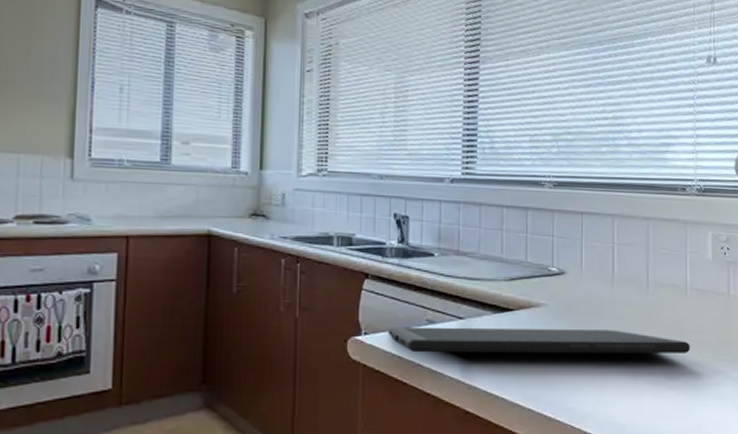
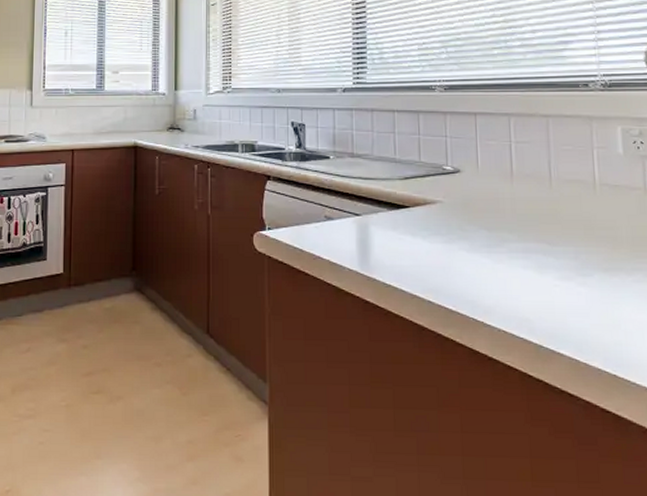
cutting board: present [387,326,690,354] -> none [289,222,603,251]

